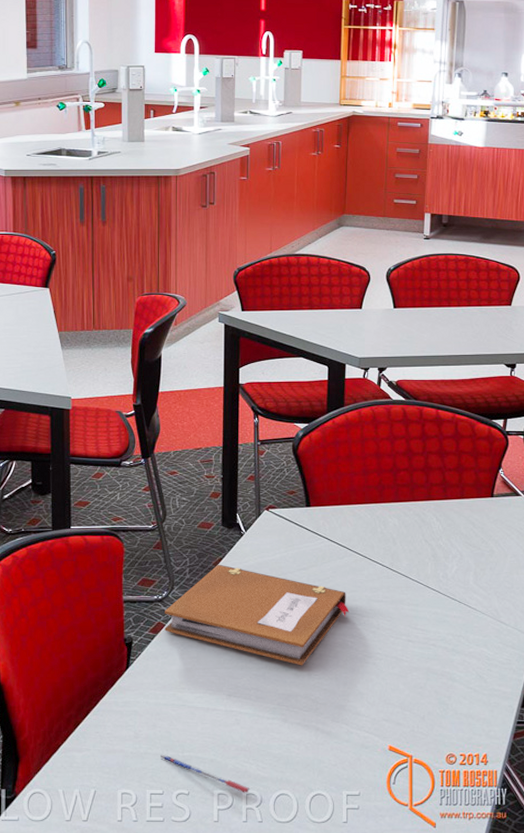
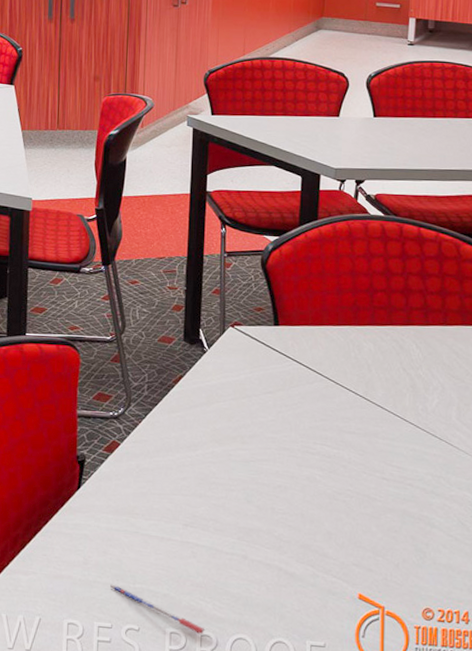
notebook: present [165,564,350,666] -> none [119,382,319,498]

